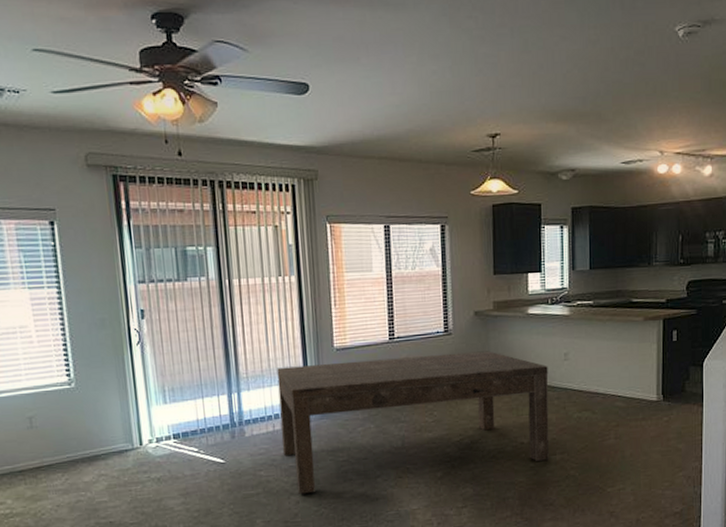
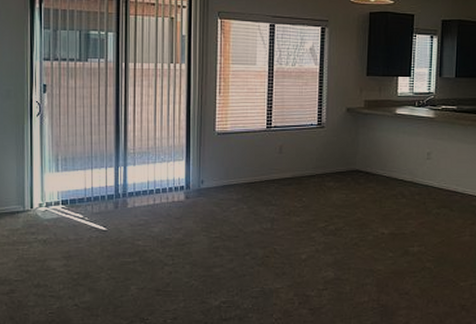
dining table: present [277,351,550,494] -> none [160,145,412,265]

